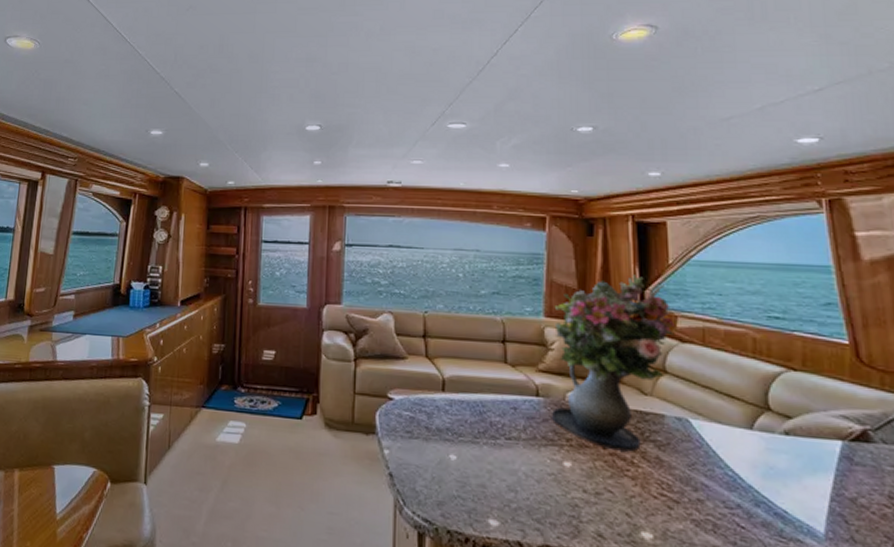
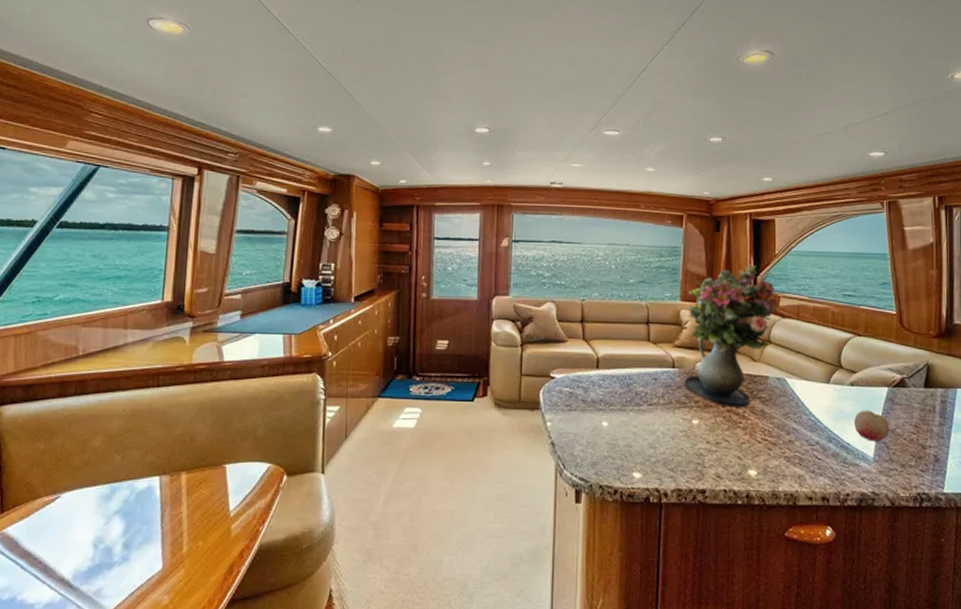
fruit: none [792,468,848,513] -> present [854,410,889,442]

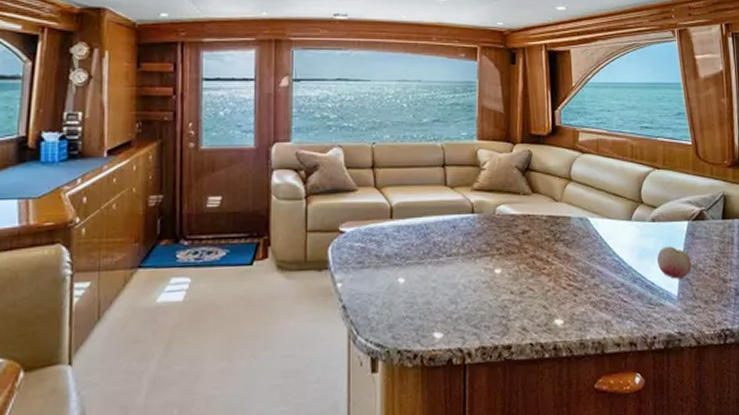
bouquet: present [683,263,778,408] -> none [484,97,577,253]

